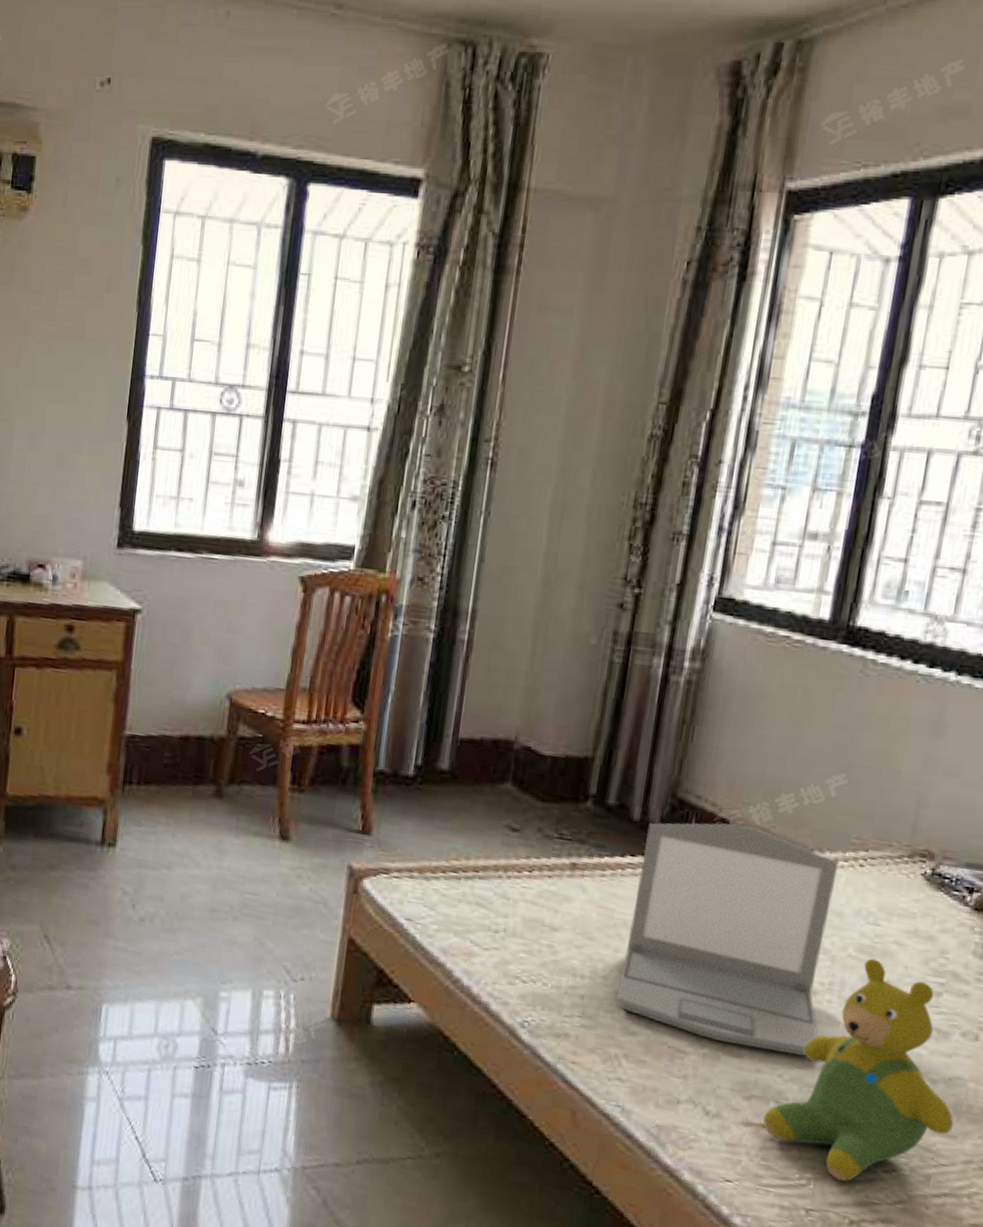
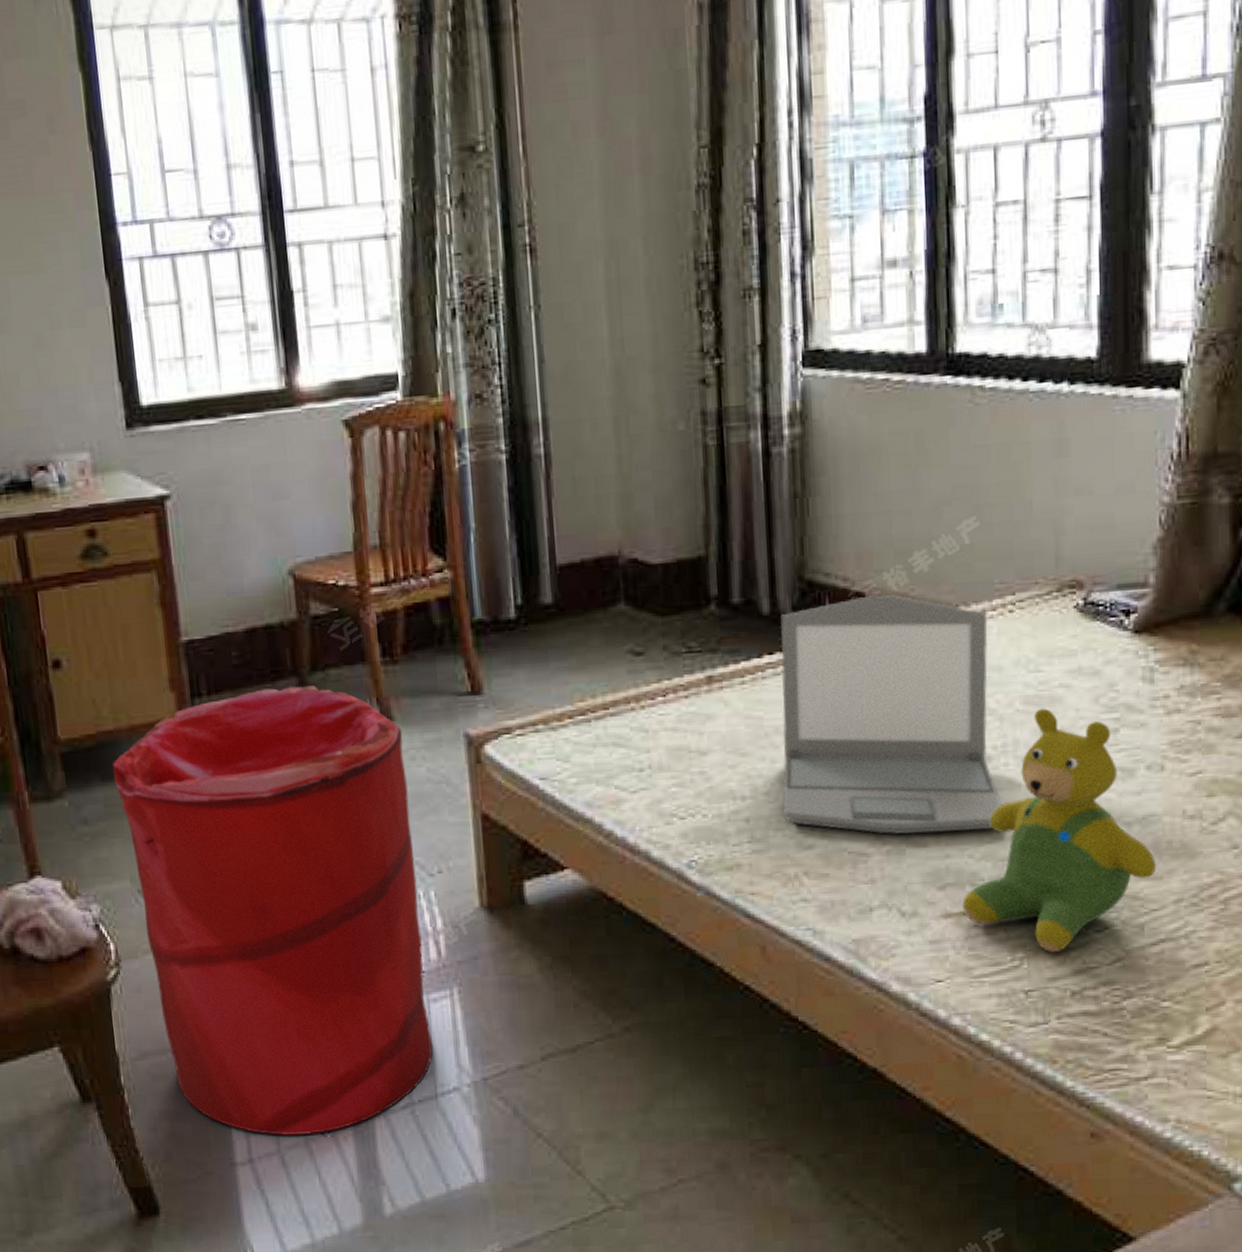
laundry hamper: none [42,789,295,1180] -> present [113,685,434,1135]

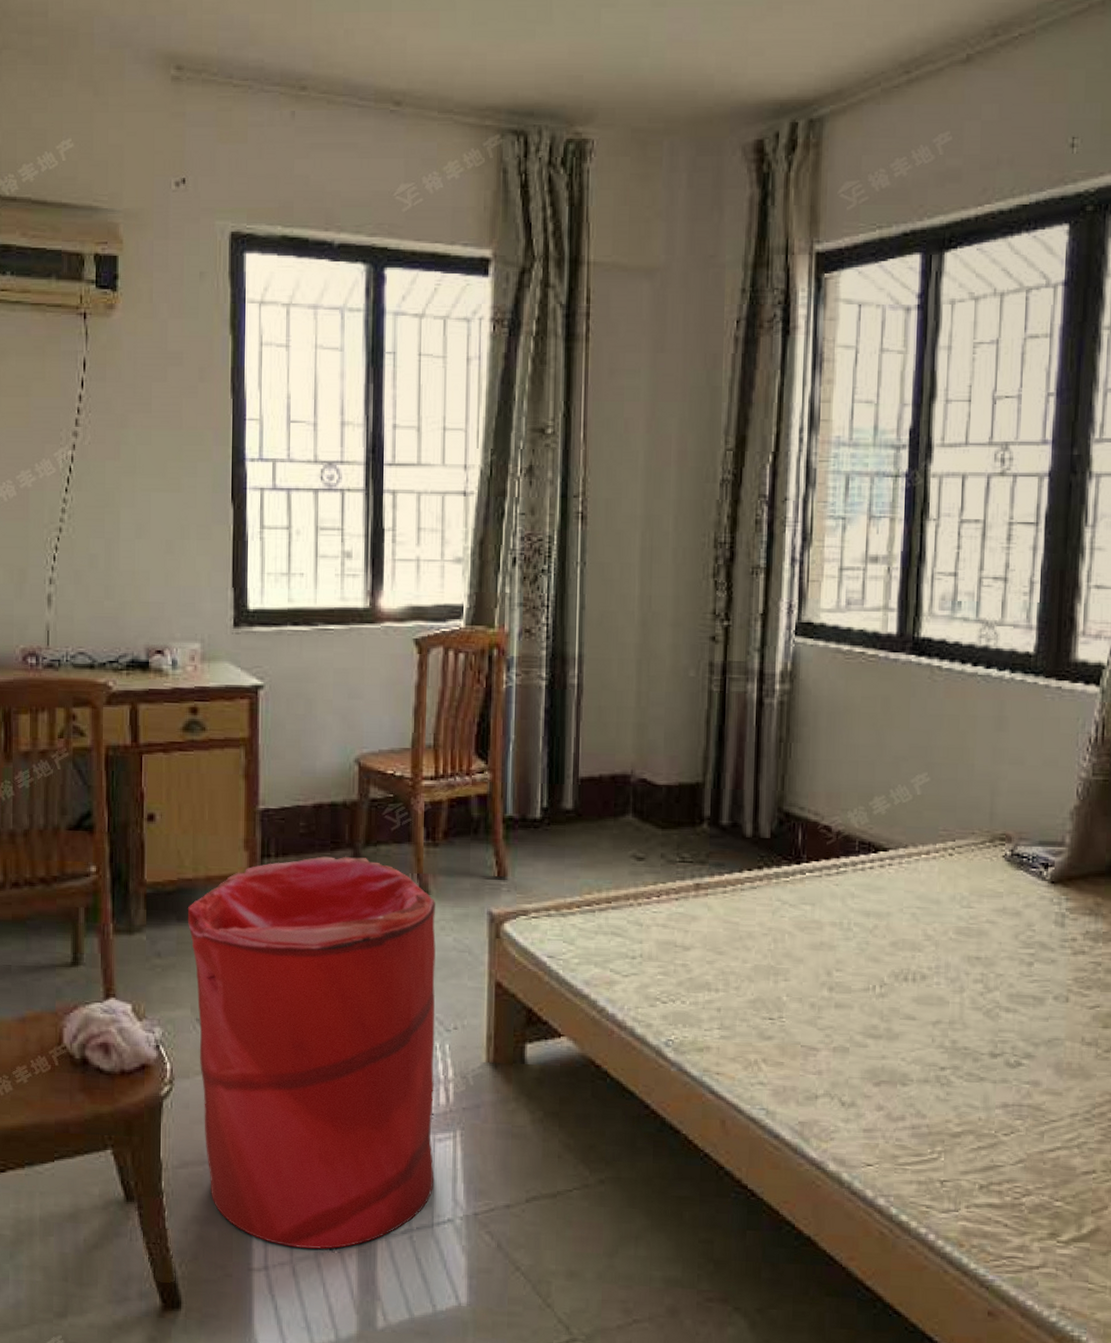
laptop: present [780,595,1001,835] -> none [748,829,932,1038]
teddy bear: present [962,708,1157,953] -> none [893,939,1058,1150]

